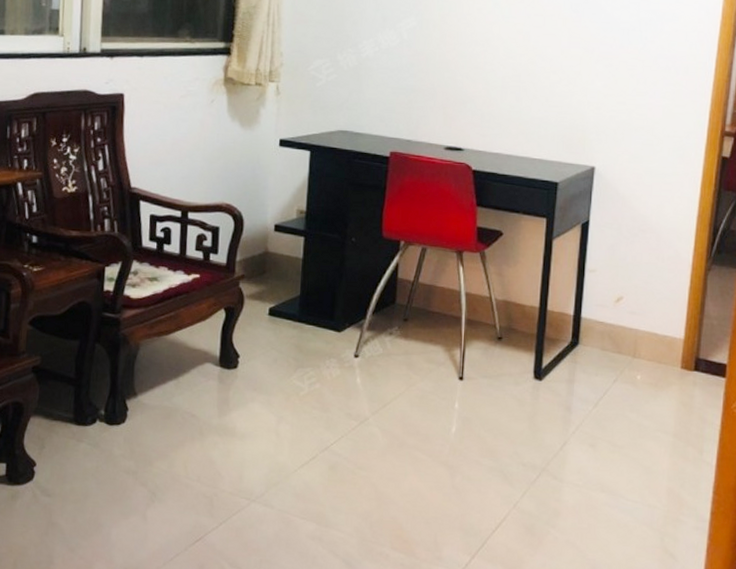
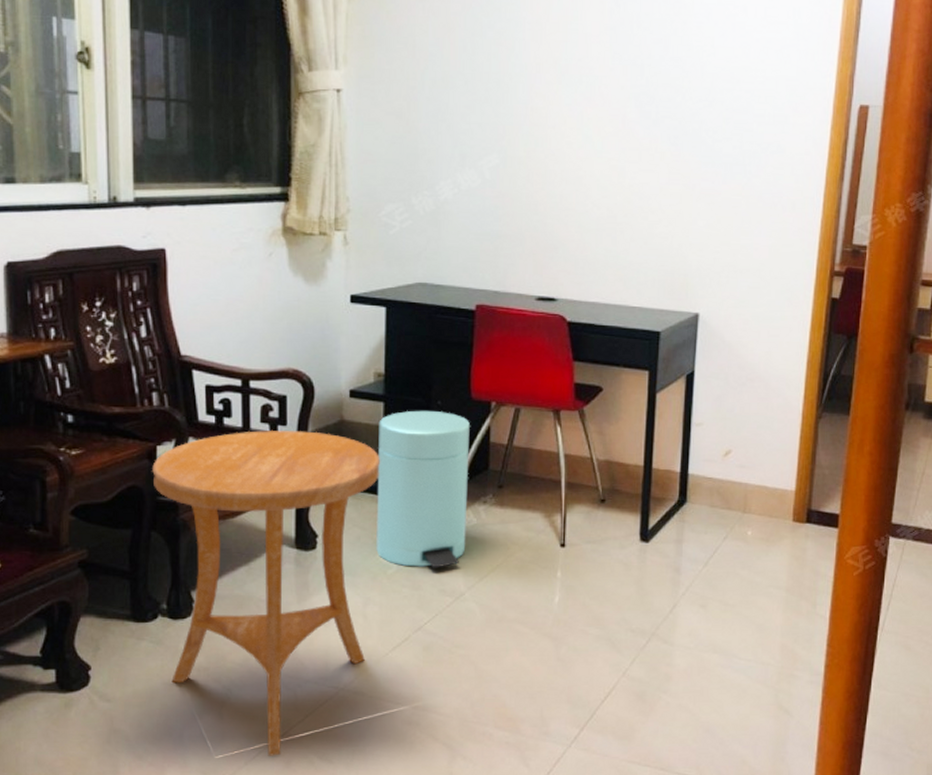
side table: none [100,257,299,560] -> present [152,429,381,756]
trash can: none [291,245,380,393] -> present [376,410,470,568]

